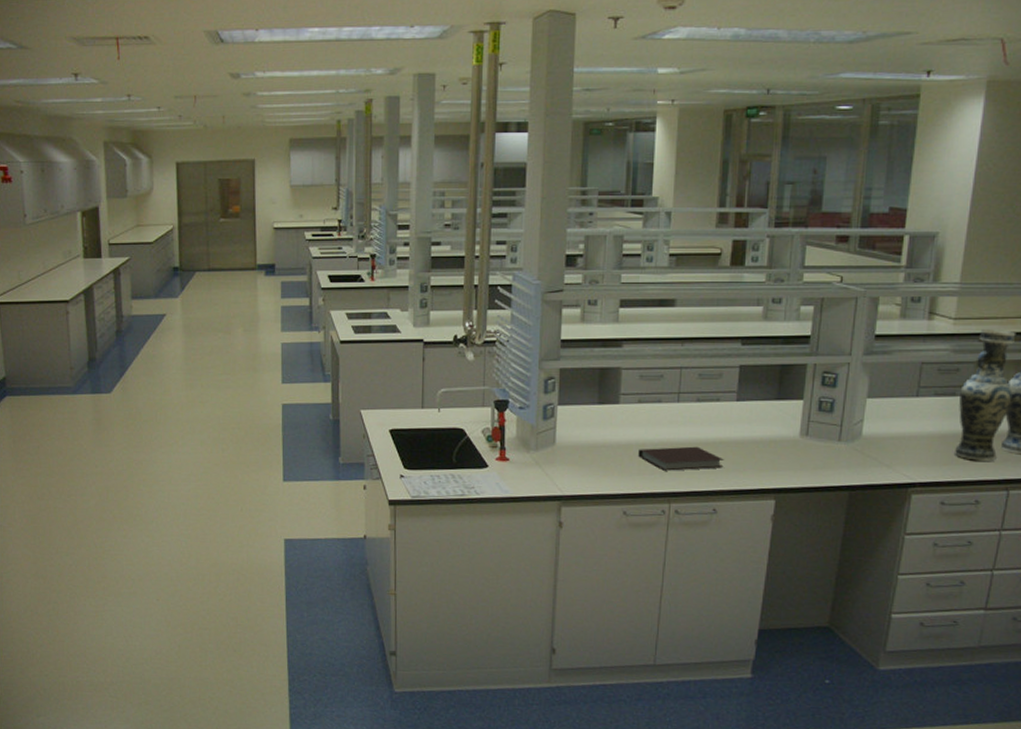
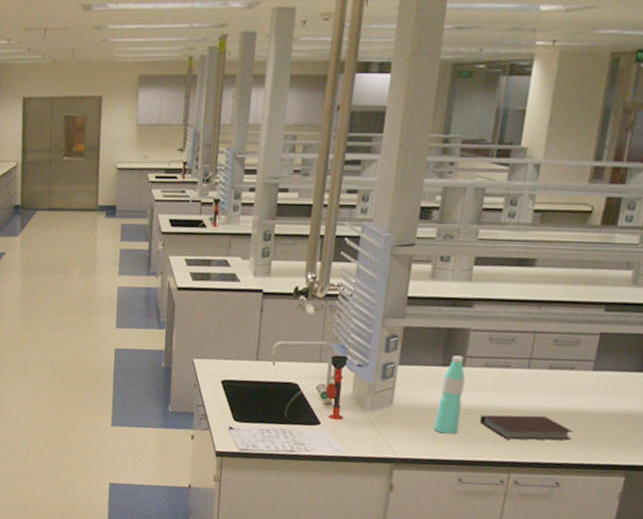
water bottle: none [596,394,621,469] -> present [433,355,465,434]

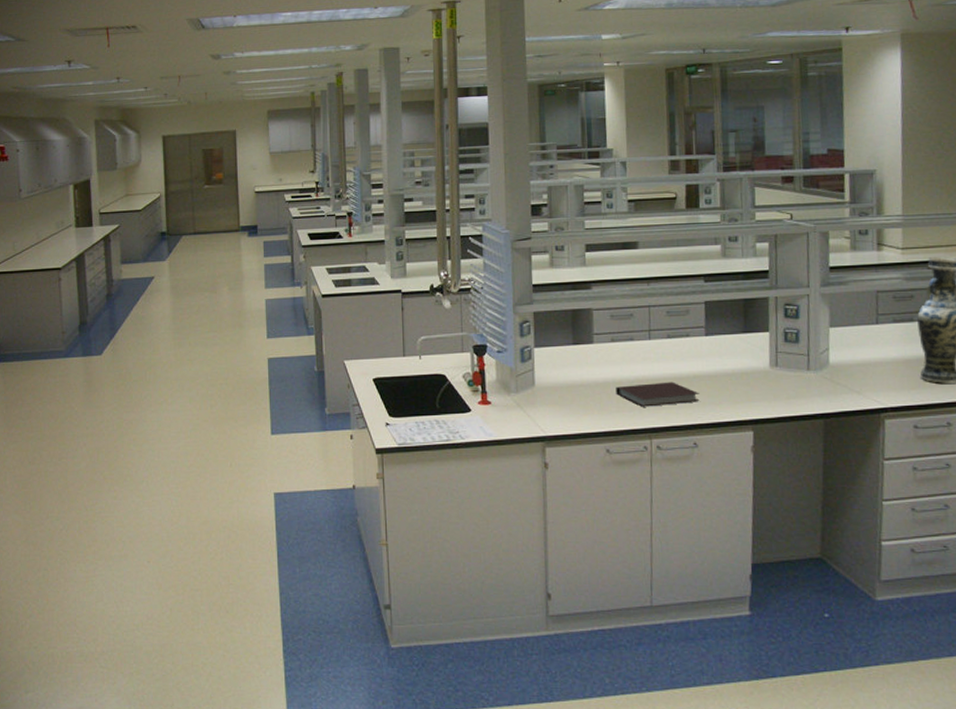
water bottle: present [433,355,465,434] -> none [575,334,598,408]

